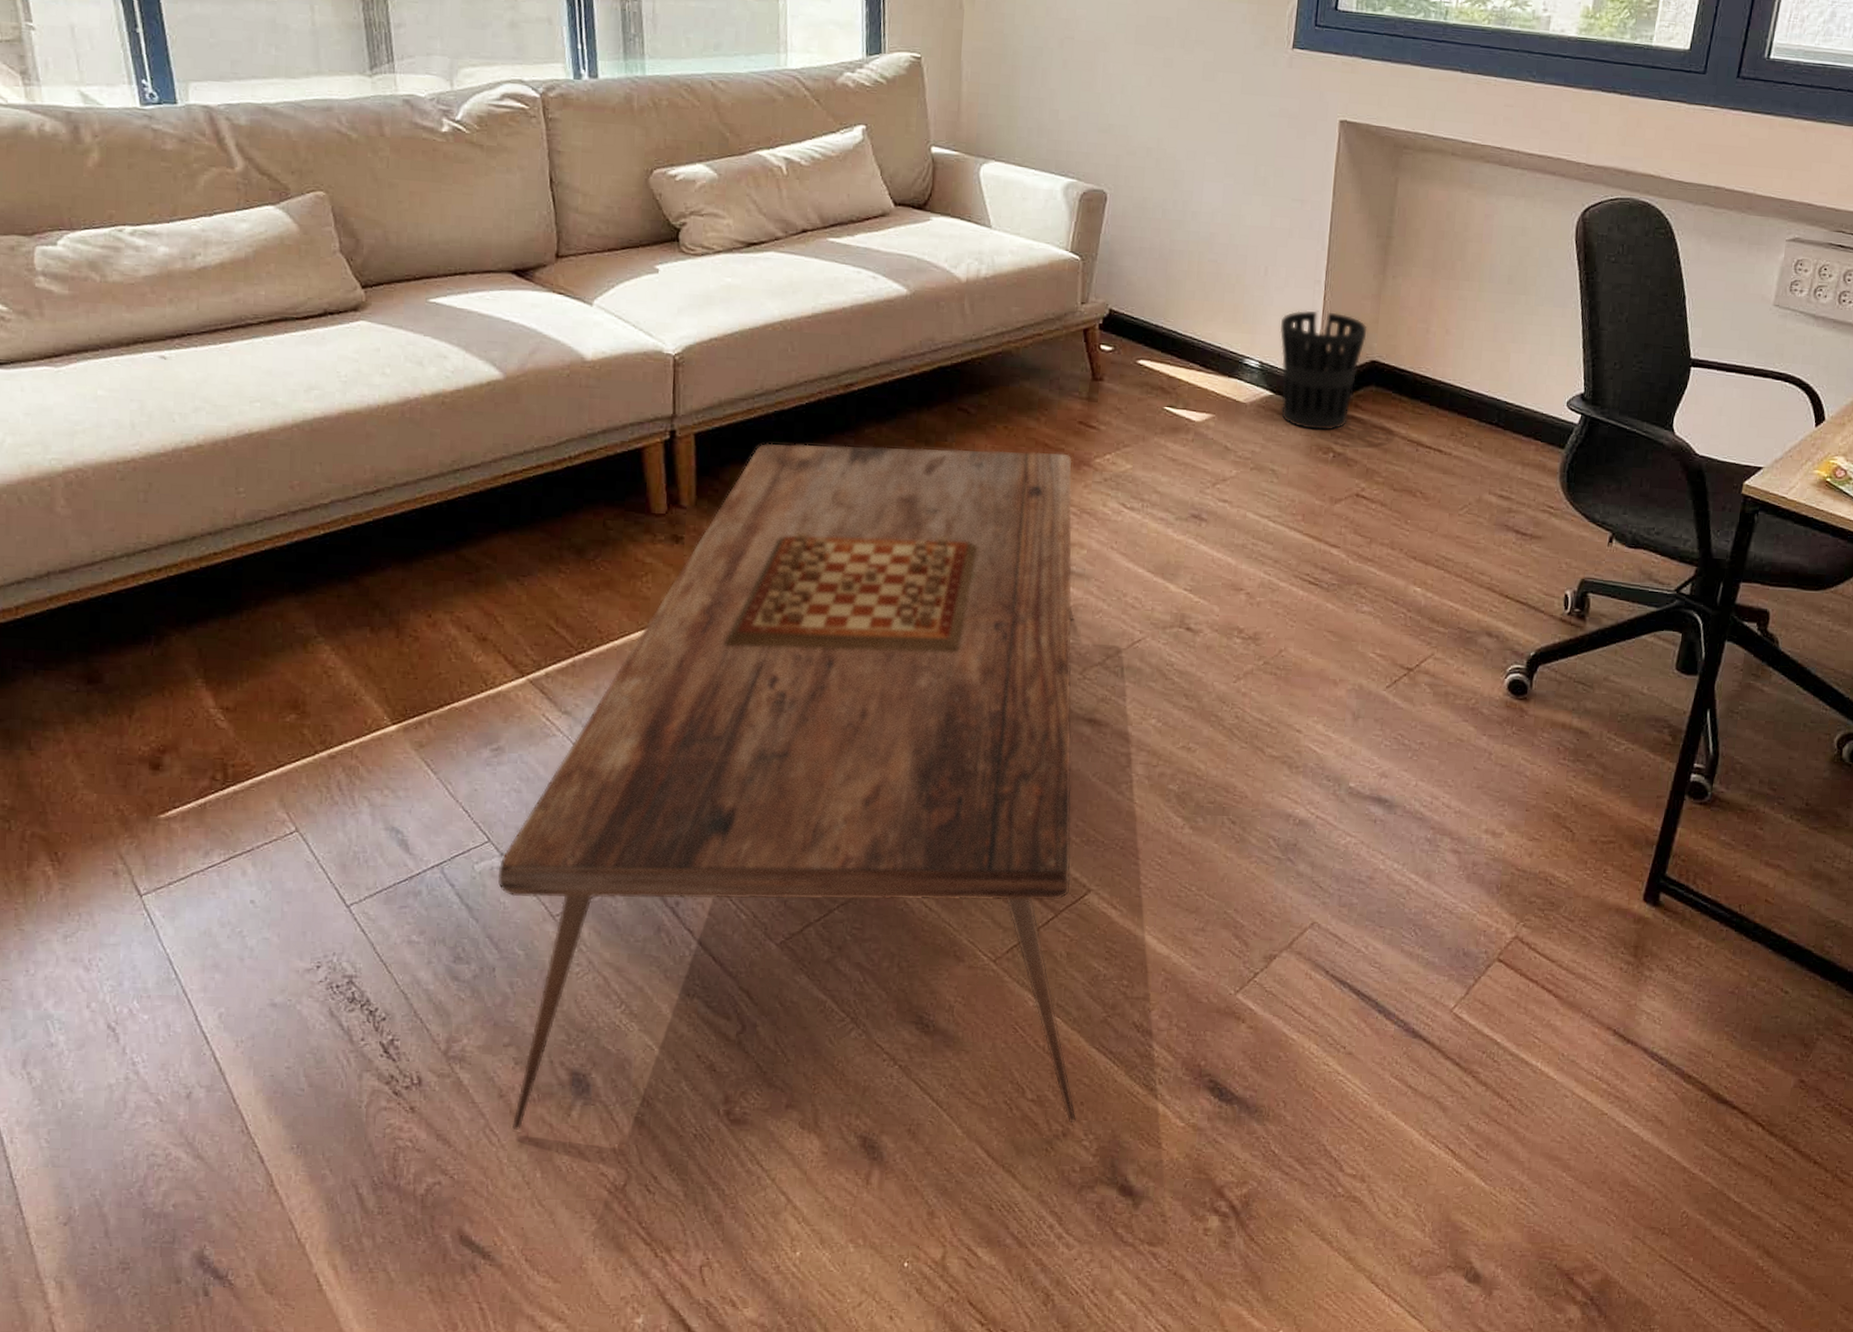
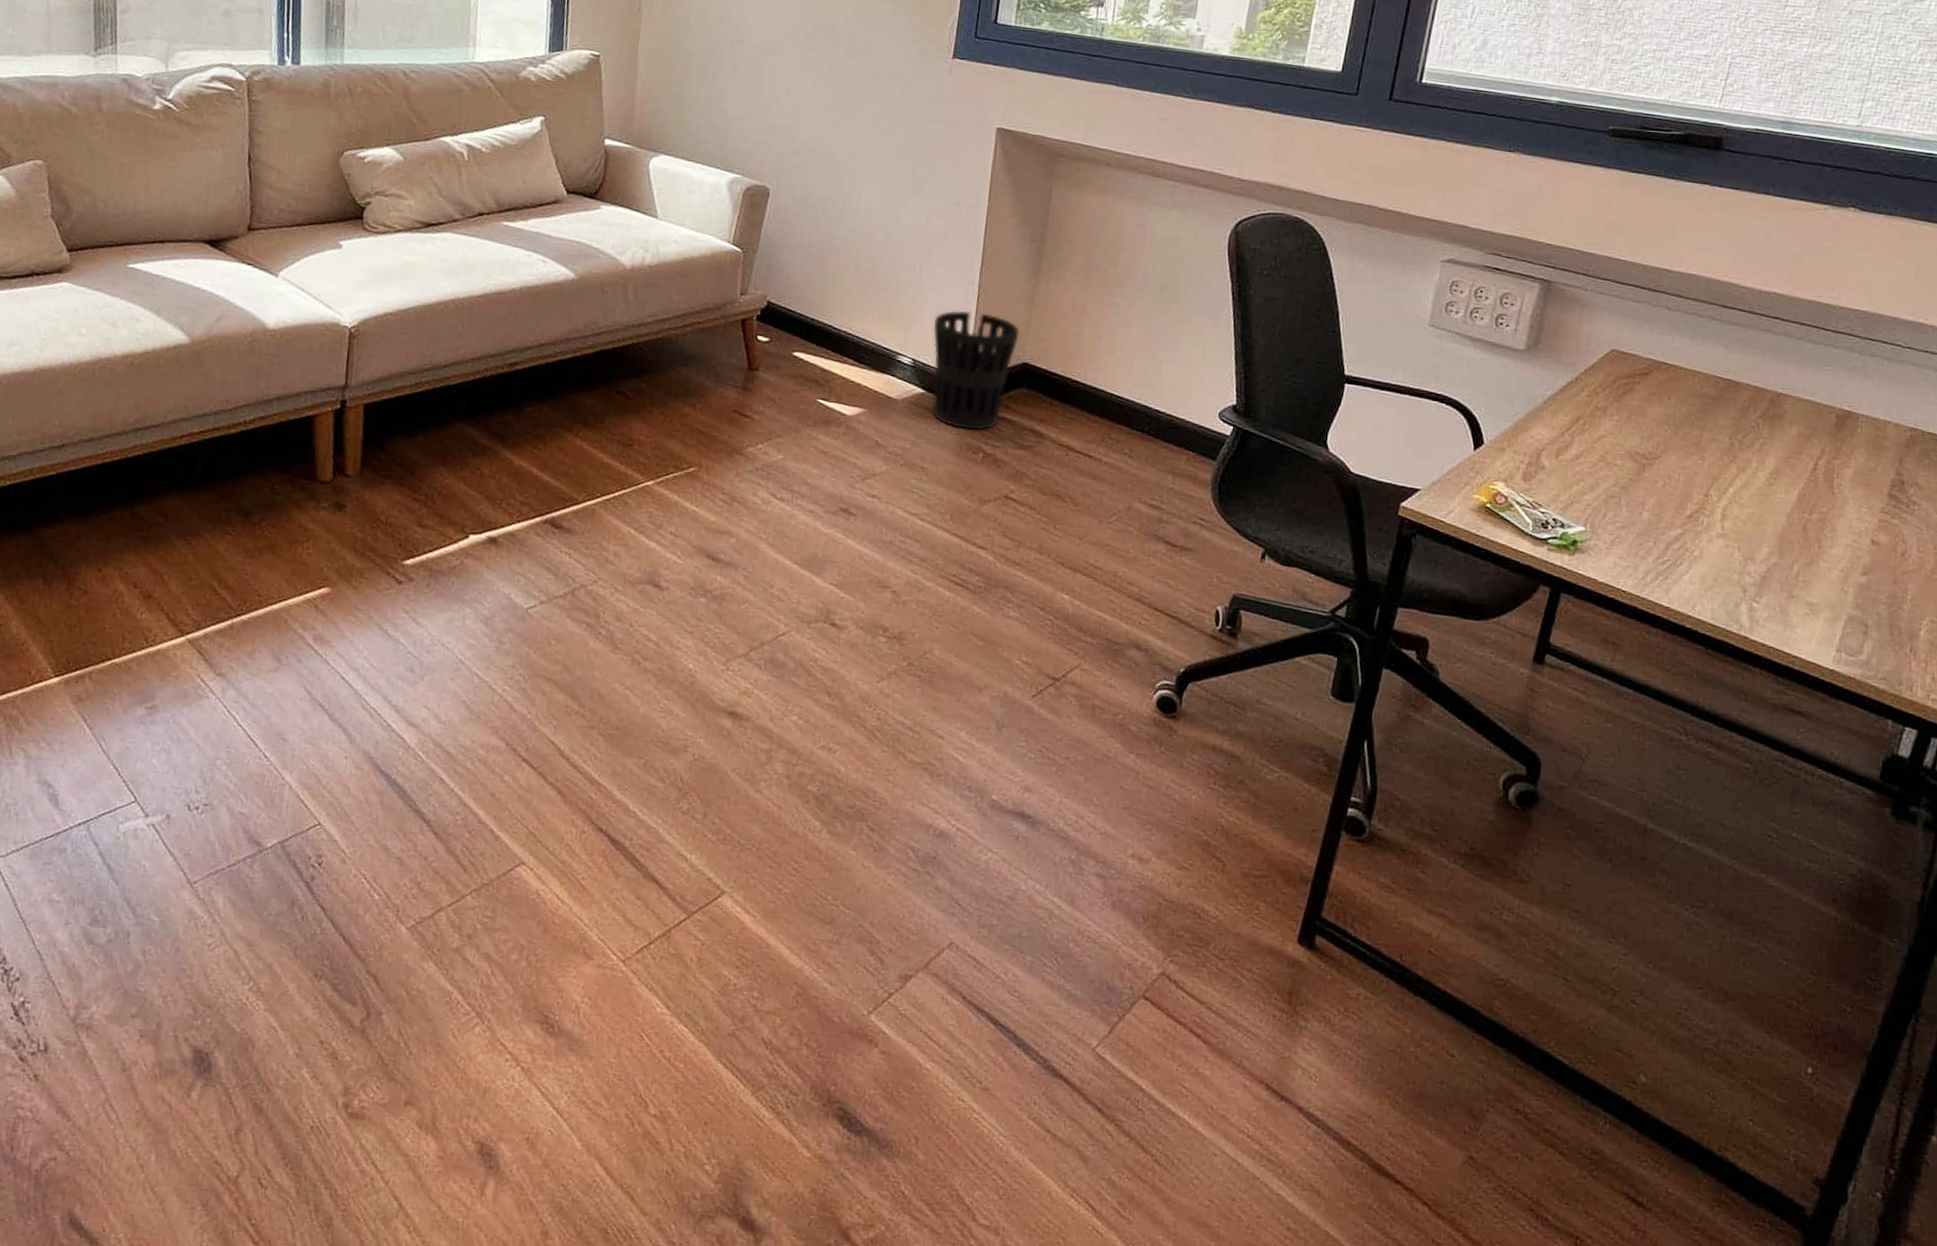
coffee table: present [497,443,1077,1130] -> none [131,417,725,1145]

